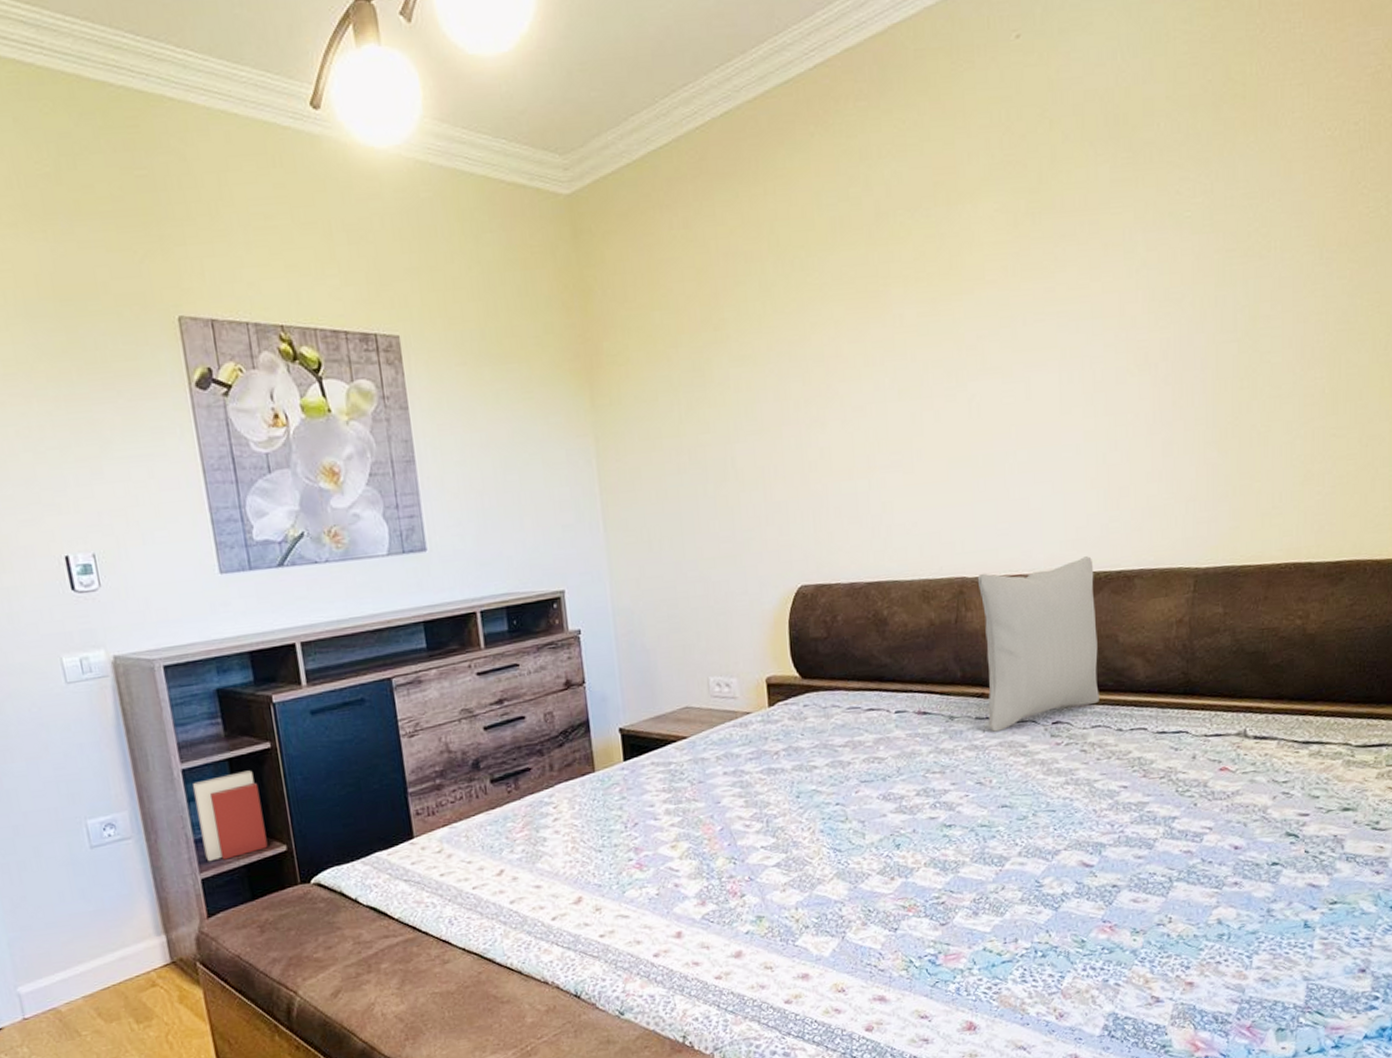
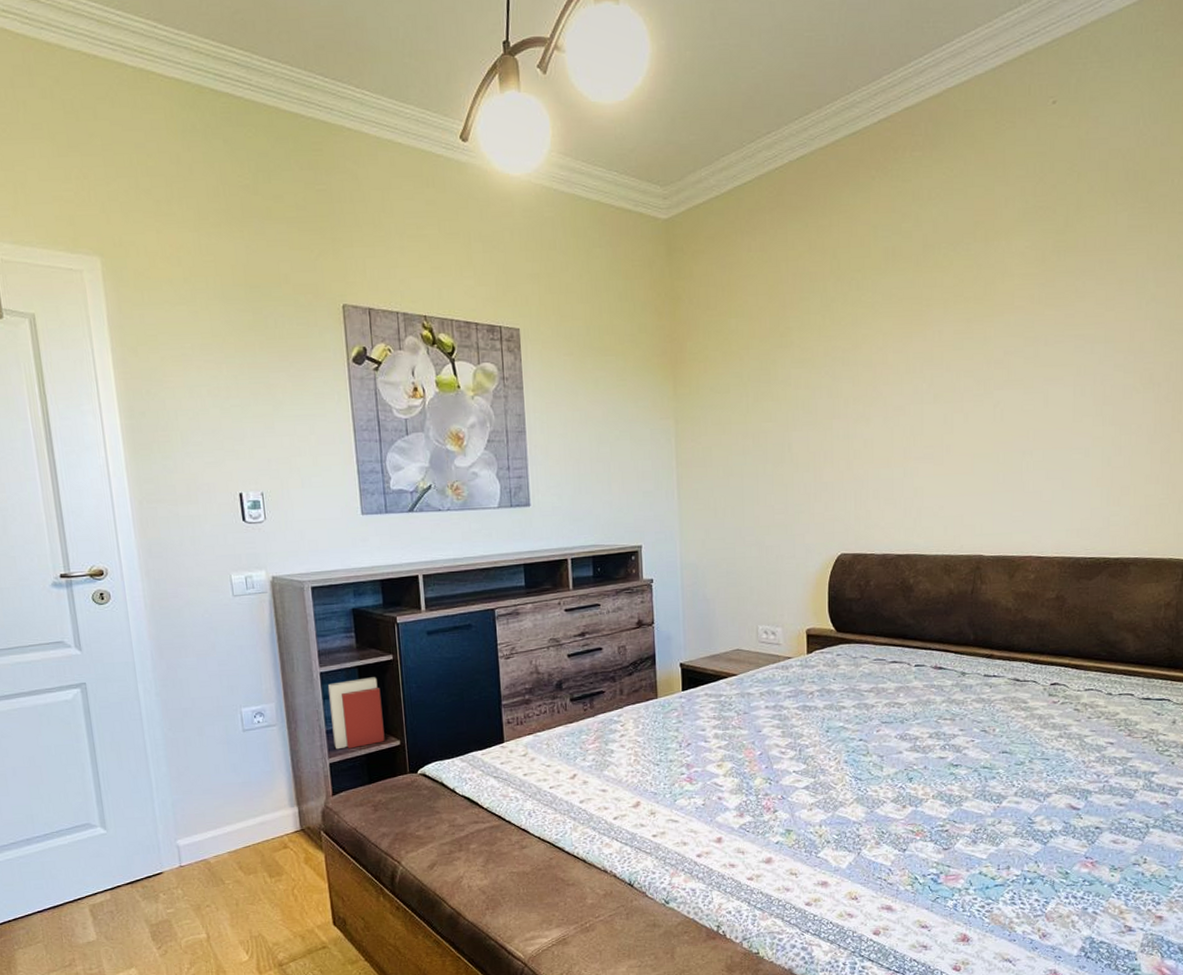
pillow: present [977,556,1099,732] -> none [992,544,1095,688]

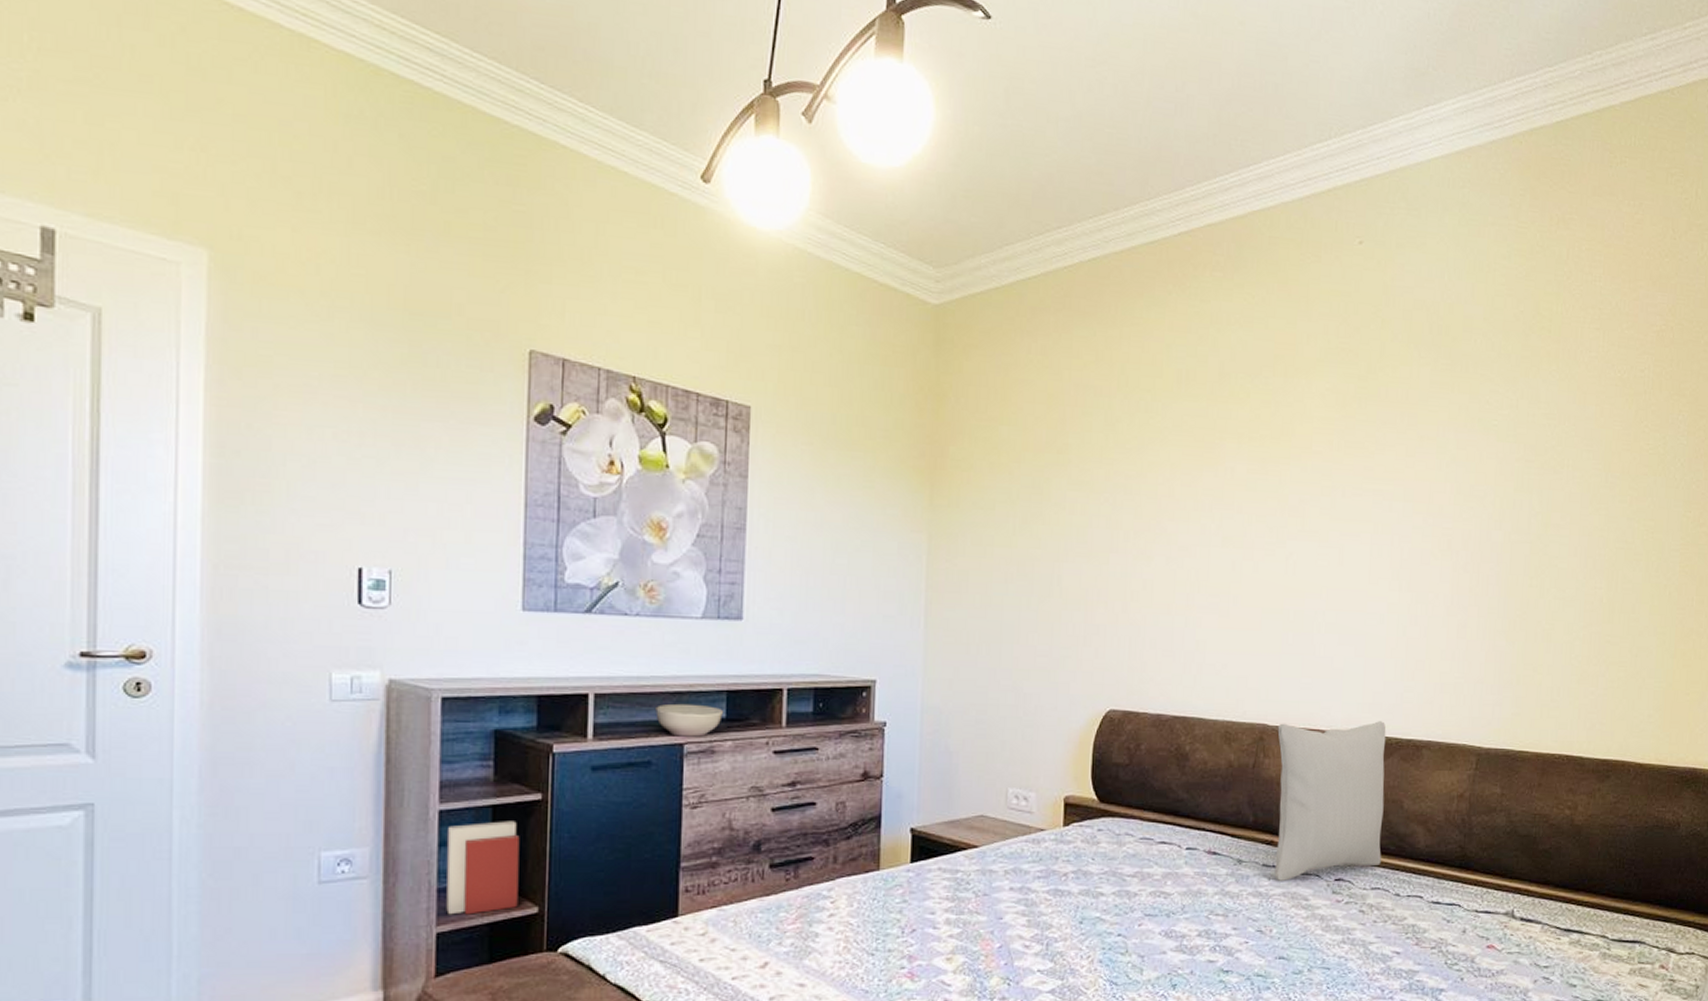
bowl: none [470,576,523,604] -> present [655,703,724,737]
pillow: none [992,544,1095,688] -> present [1274,721,1386,881]

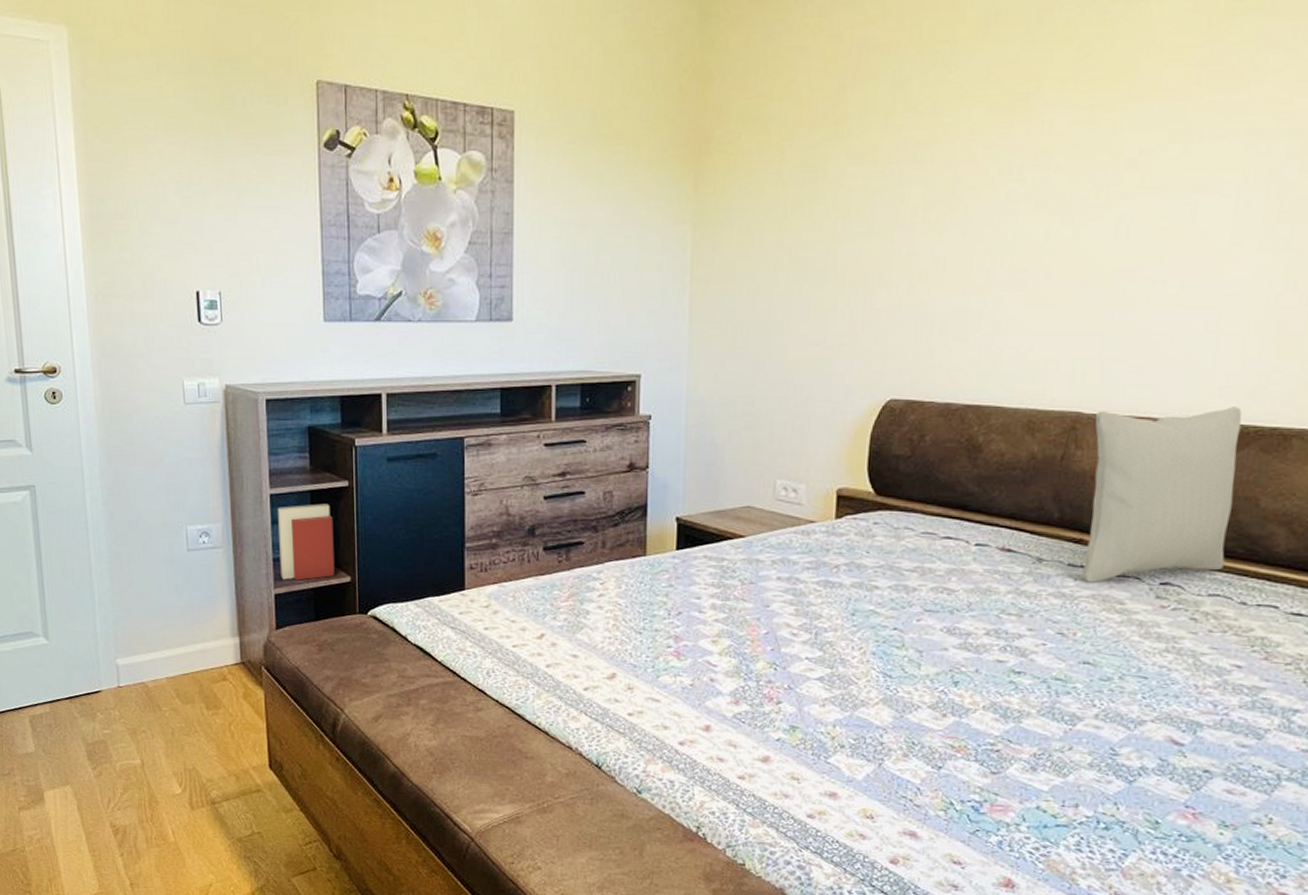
bowl: present [655,703,724,737] -> none [439,401,499,431]

